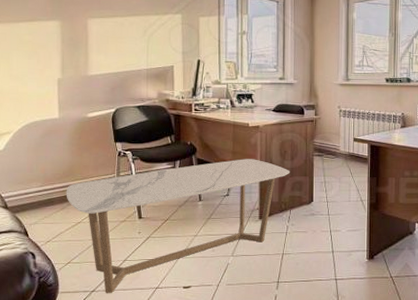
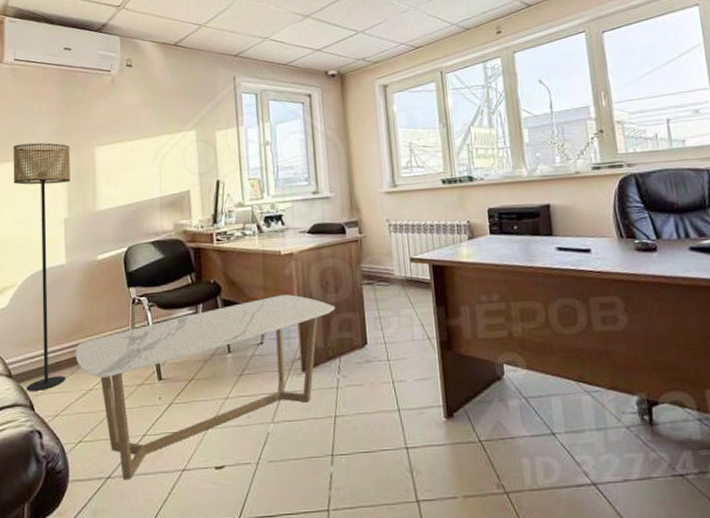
floor lamp: none [9,8,64,221] -> present [13,142,70,391]

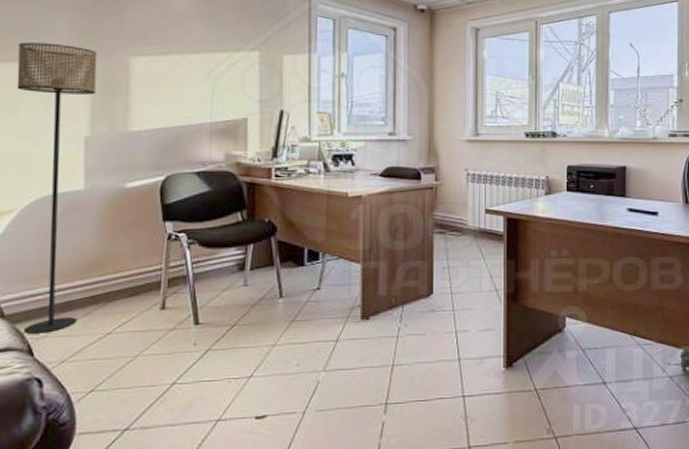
coffee table: present [75,294,335,481] -> none [91,239,402,433]

